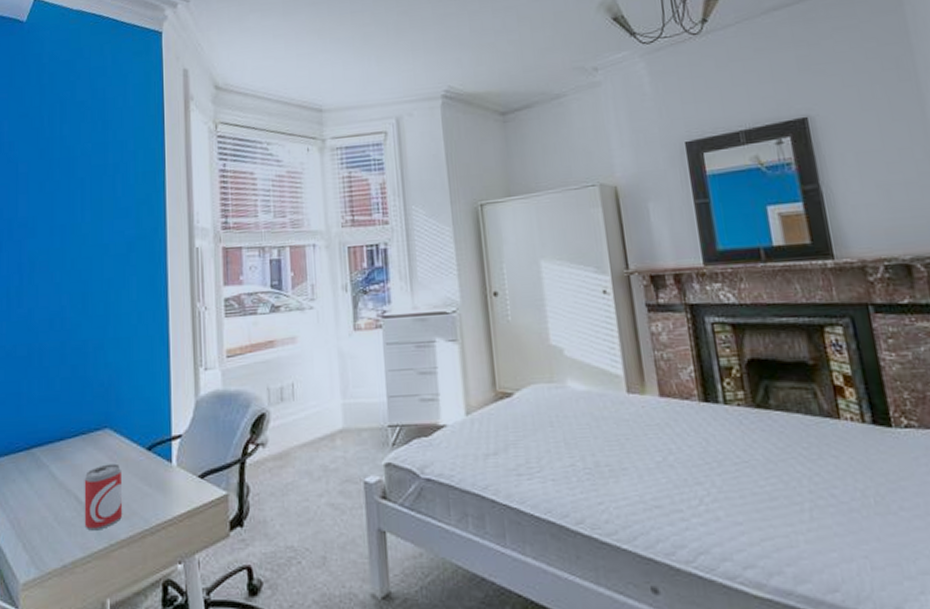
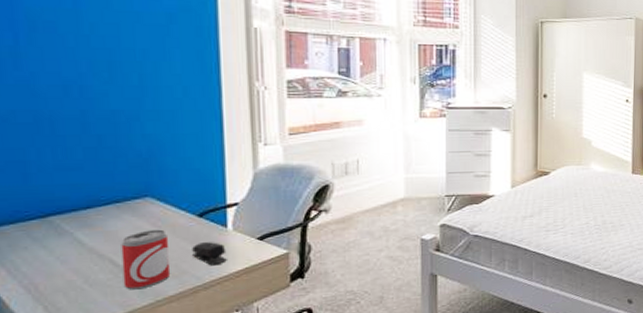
stapler: none [140,479,171,507] -> present [191,242,227,266]

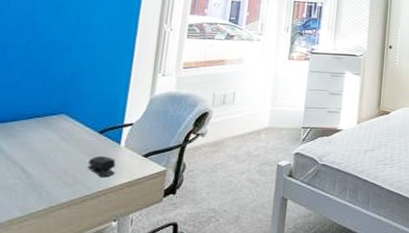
beer can: present [121,229,169,290] -> none [27,142,71,195]

